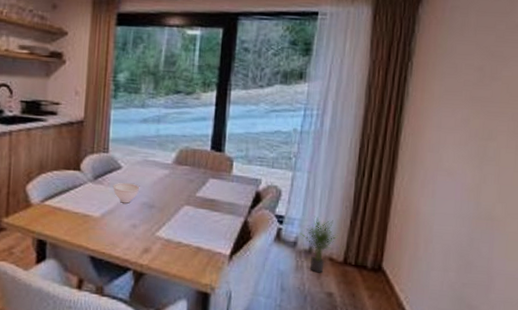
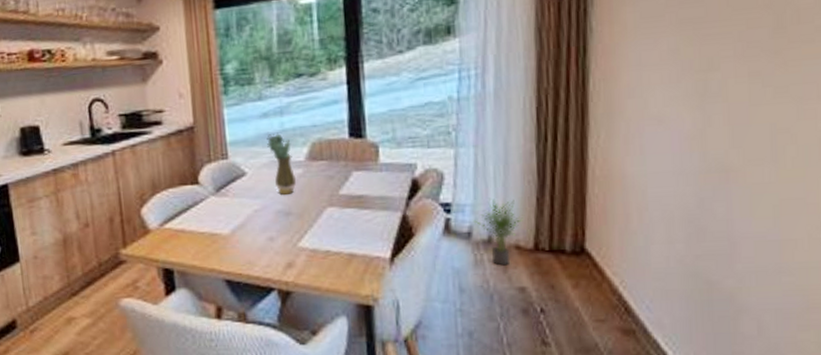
bowl: present [112,182,140,204] -> none [239,190,271,215]
vase: none [143,137,163,191] -> present [267,132,297,196]

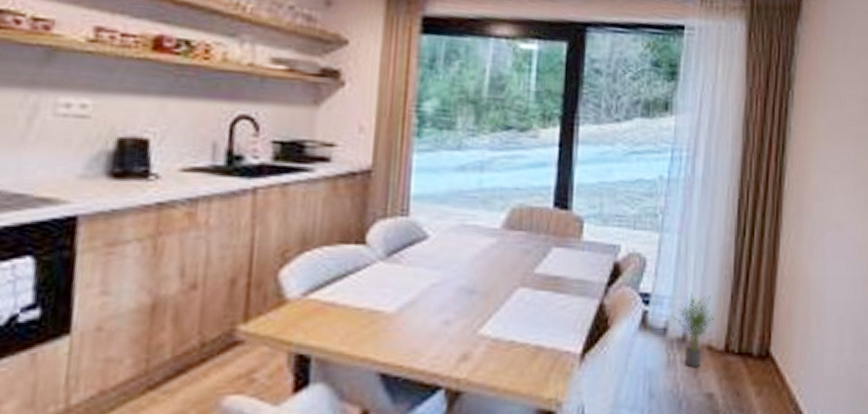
vase: present [267,132,297,196] -> none [459,191,488,269]

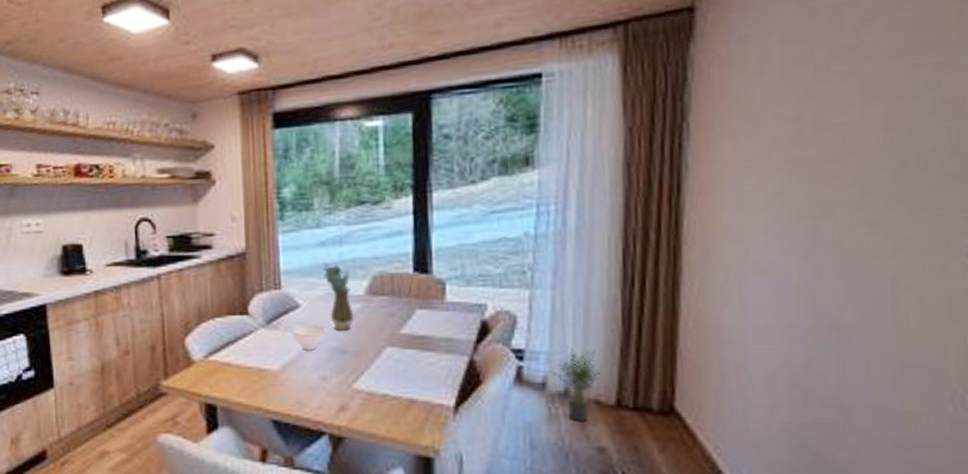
bowl: none [415,258,455,290] -> present [291,324,326,351]
vase: none [459,191,488,269] -> present [324,263,355,332]

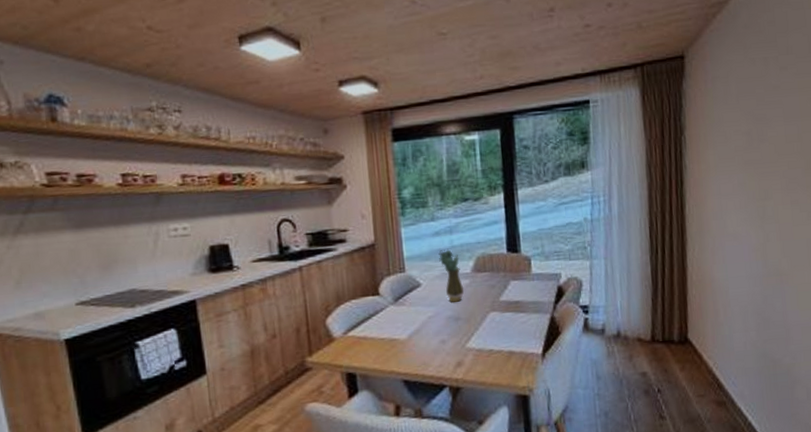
bowl: present [291,324,326,351] -> none [415,299,443,321]
potted plant: present [548,346,605,422] -> none [605,300,643,356]

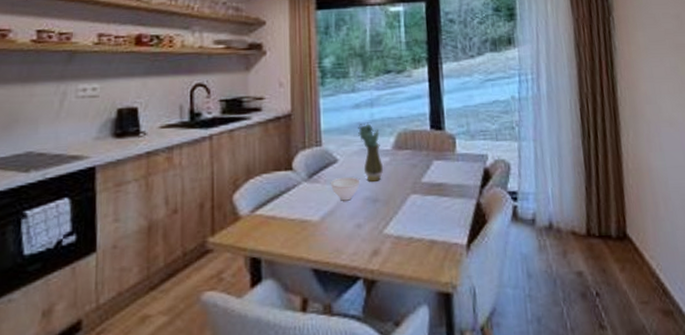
bowl: none [415,299,443,321] -> present [330,177,360,201]

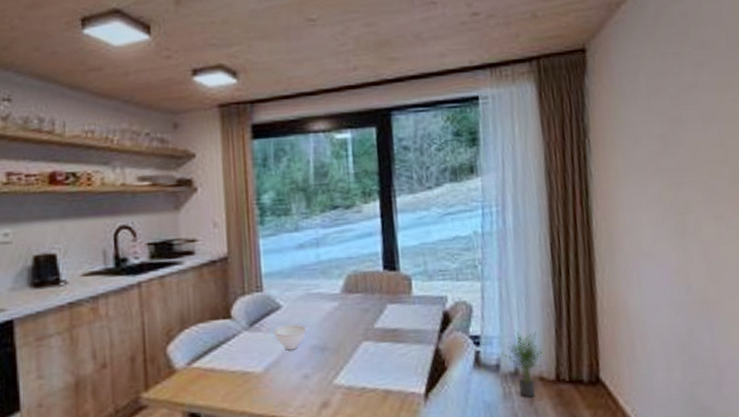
vase: present [358,122,384,183] -> none [302,264,333,330]
potted plant: none [536,187,576,251] -> present [500,329,545,398]

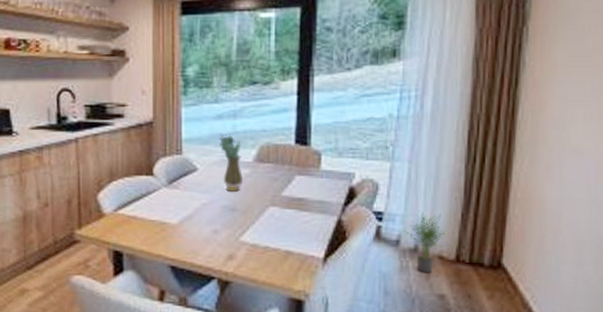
bowl: present [273,324,307,351] -> none [189,185,219,208]
vase: none [302,264,333,330] -> present [219,134,244,193]

